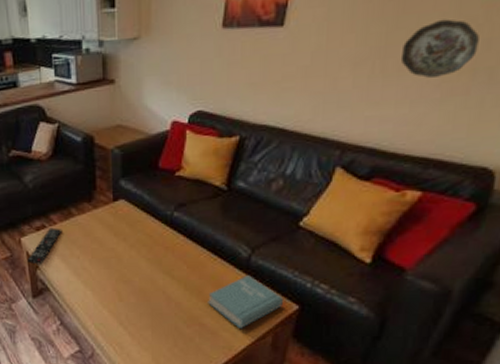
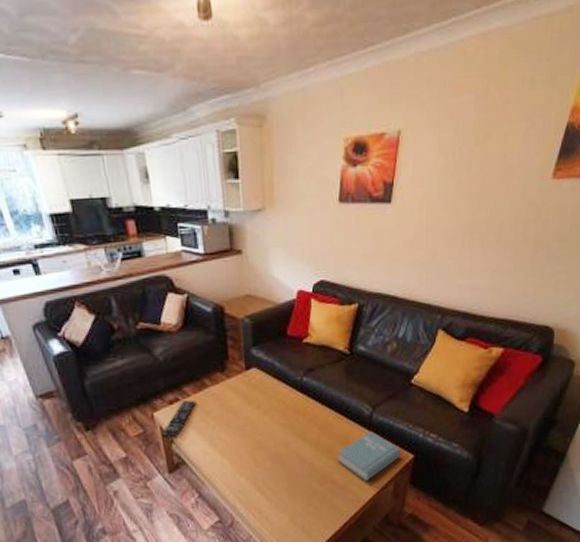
decorative plate: present [400,19,479,78] -> none [483,201,539,251]

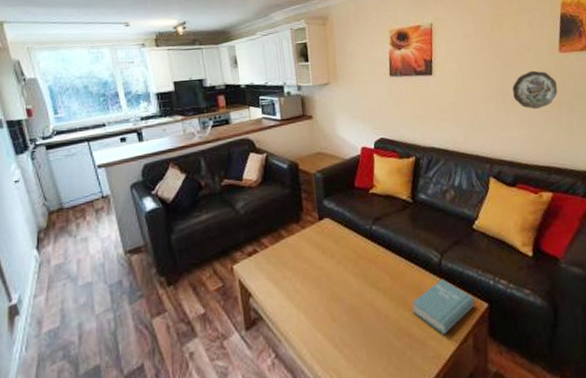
remote control: present [160,400,197,439] -> none [239,251,274,293]
decorative plate: none [483,201,539,251] -> present [512,70,558,109]

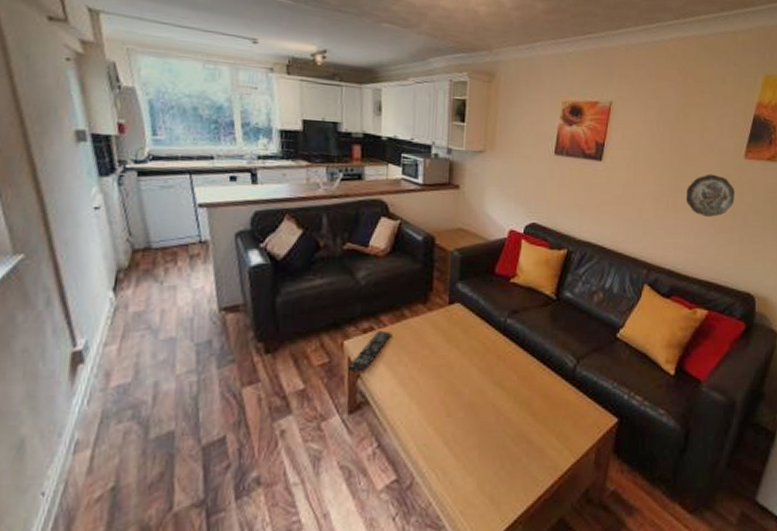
remote control: none [239,251,274,293] -> present [347,330,392,373]
book: present [412,279,475,334] -> none [536,387,605,445]

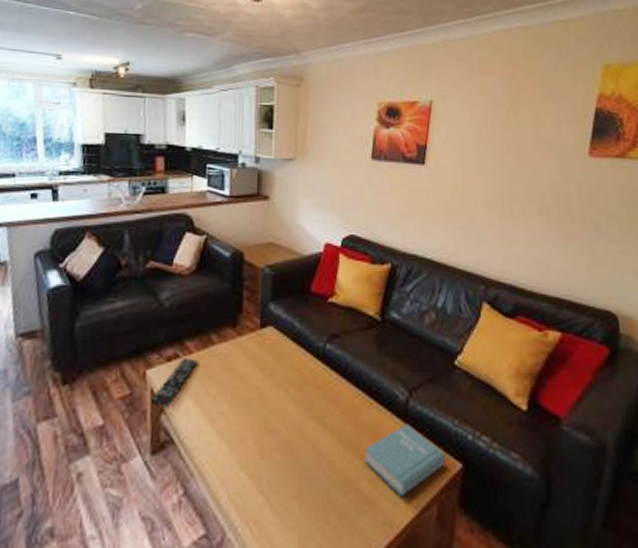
book: none [536,387,605,445] -> present [364,424,447,496]
decorative plate: present [685,173,735,217] -> none [523,174,582,223]

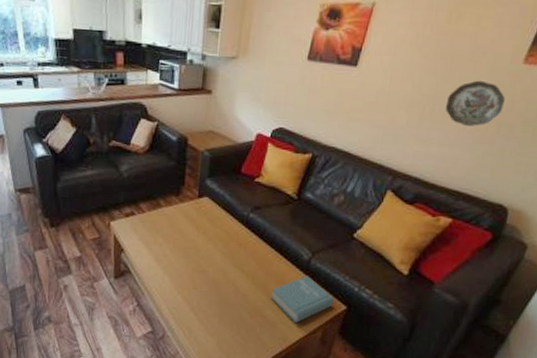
remote control: present [149,358,199,407] -> none [113,215,150,249]
decorative plate: none [523,174,582,223] -> present [445,80,505,126]

